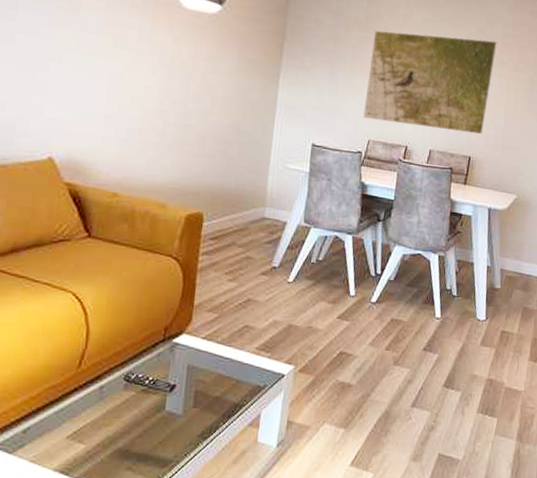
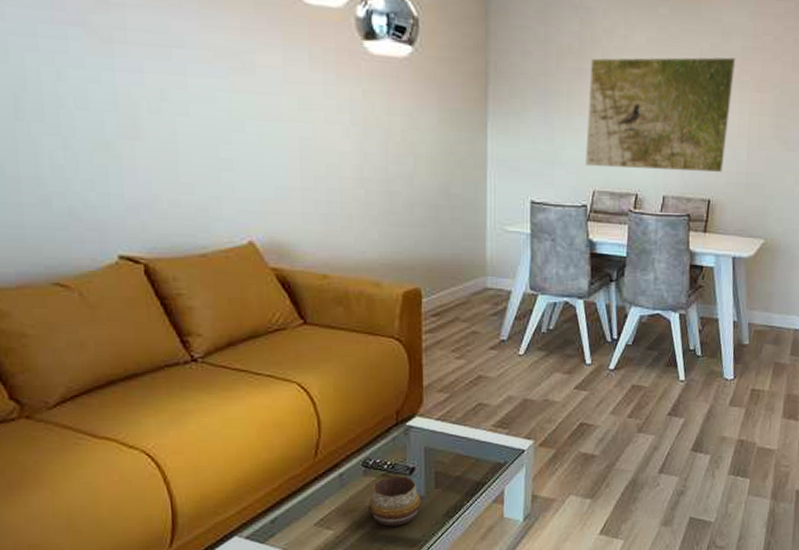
decorative bowl: none [124,392,178,444] -> present [368,476,422,527]

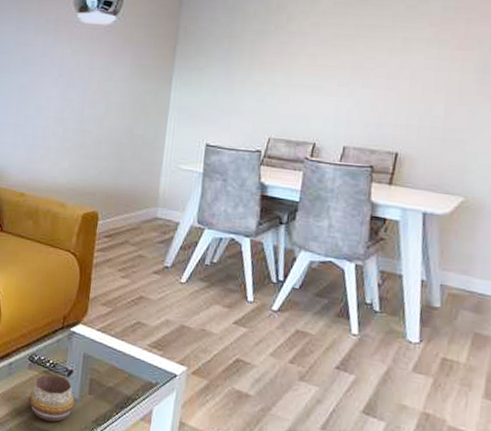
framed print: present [585,57,736,173] -> none [262,17,435,127]

